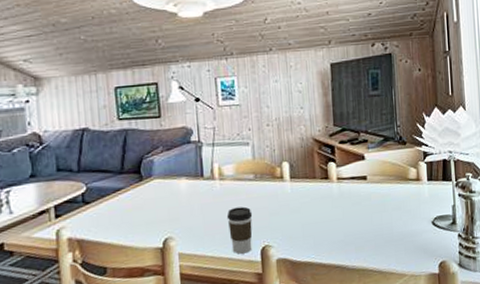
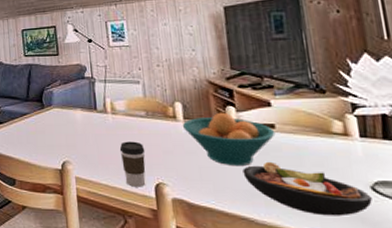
fruit bowl: none [288,168,367,219] -> present [182,112,276,167]
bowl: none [339,210,432,253] -> present [243,161,372,217]

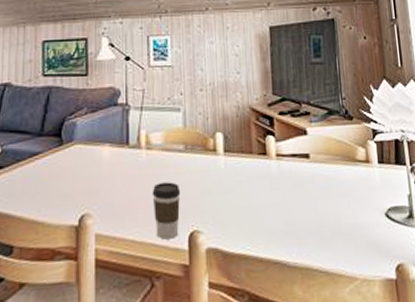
fruit bowl: present [182,112,276,167] -> none [222,142,310,203]
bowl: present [243,161,372,217] -> none [278,194,386,249]

